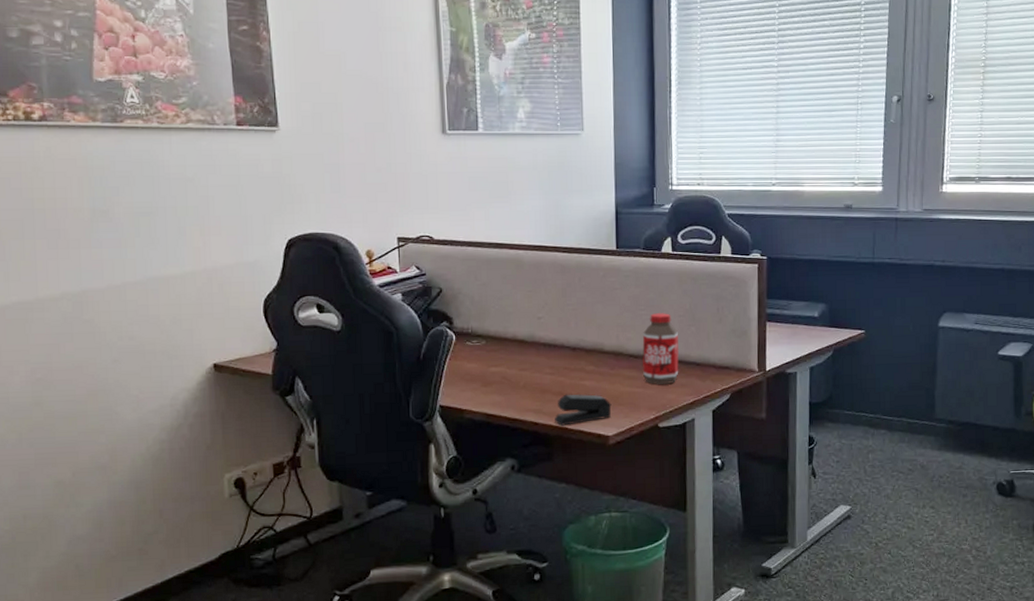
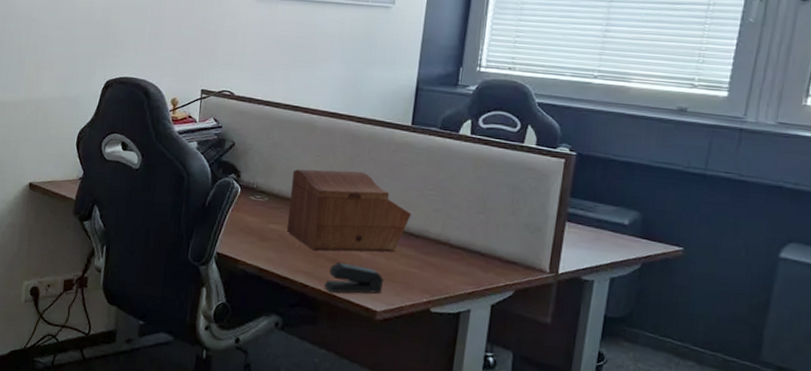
sewing box: none [506,301,629,387] -> present [286,169,412,252]
bottle: present [642,313,679,385] -> none [421,195,465,270]

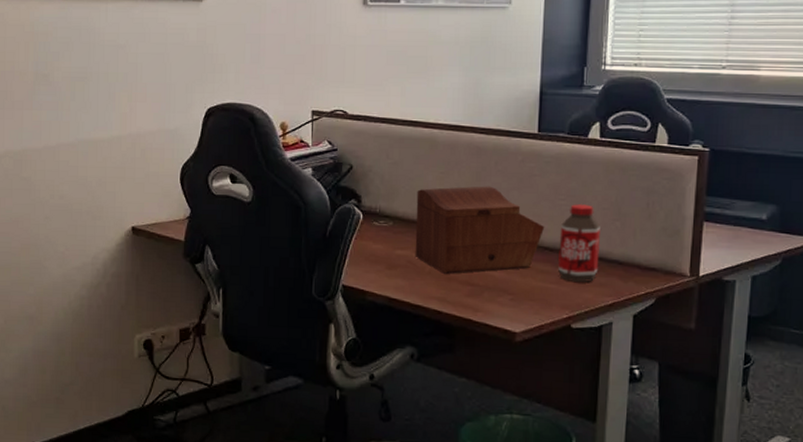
stapler: present [324,262,384,294] -> none [459,284,521,317]
bottle: none [421,195,465,270] -> present [558,204,600,283]

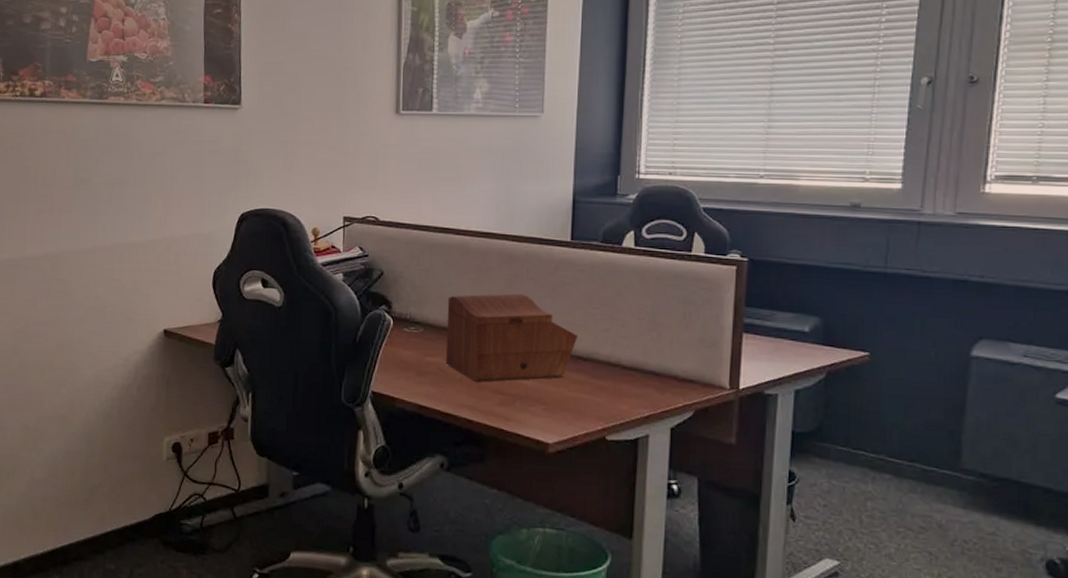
bottle: present [558,204,600,283] -> none [592,313,635,394]

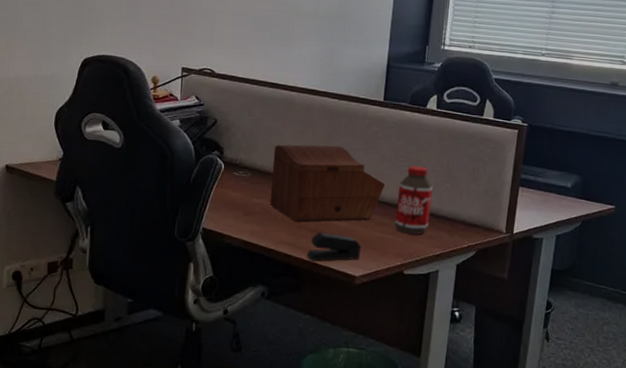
stapler: none [490,393,554,427] -> present [307,232,362,262]
bottle: none [592,313,635,394] -> present [395,165,433,235]

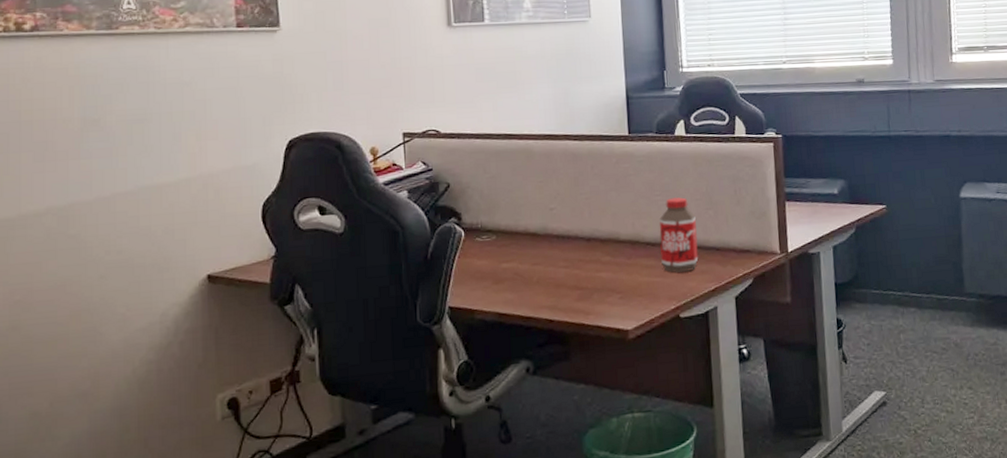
sewing box: present [269,144,386,222] -> none [517,190,645,281]
stapler: present [307,232,362,262] -> none [571,287,630,322]

